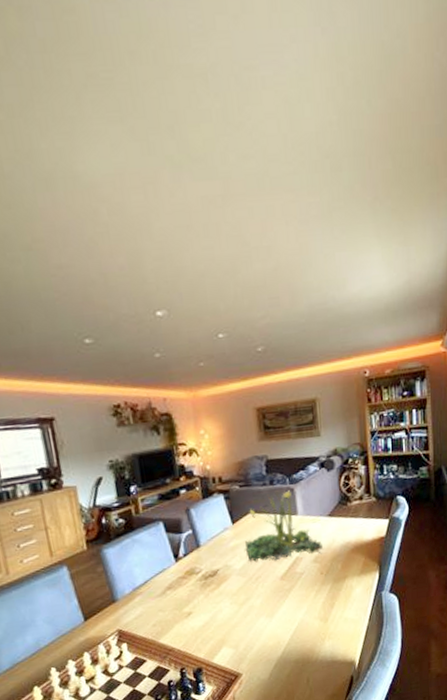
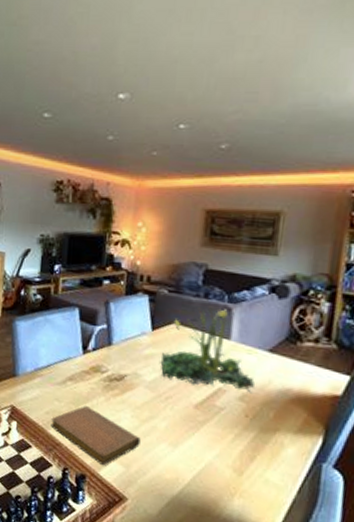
notebook: none [159,607,243,655] -> present [51,406,141,466]

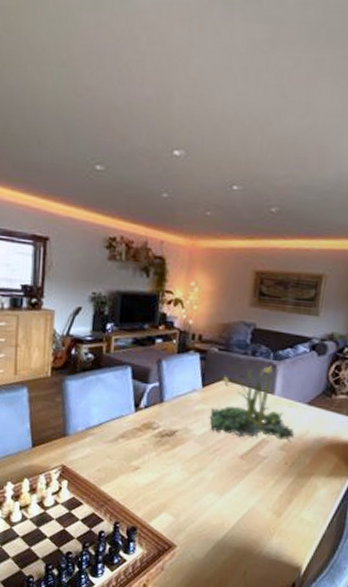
notebook: present [51,406,141,466] -> none [102,461,190,518]

